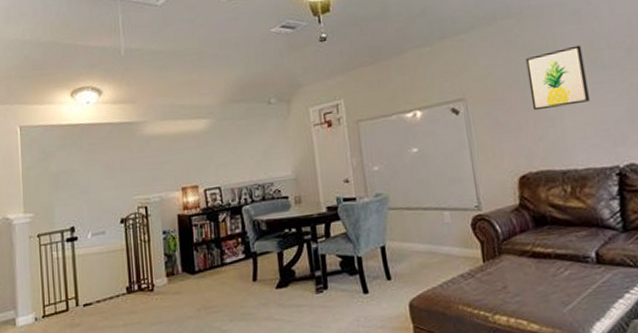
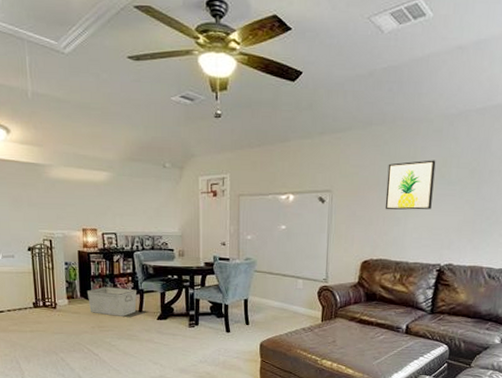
storage bin: none [189,252,250,291] -> present [86,286,137,317]

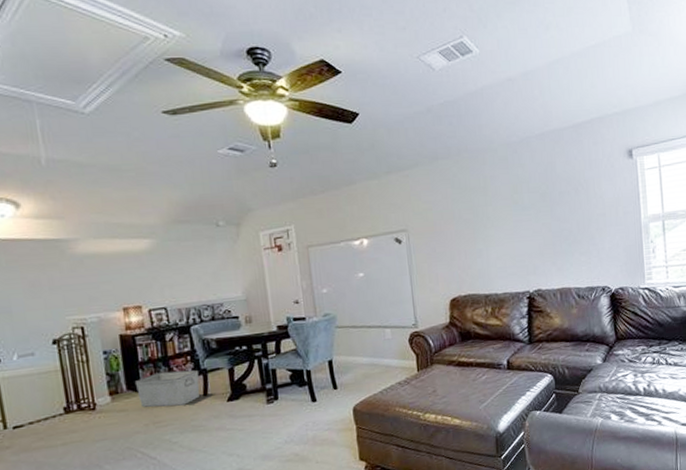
wall art: present [385,160,436,210] -> none [460,187,511,243]

